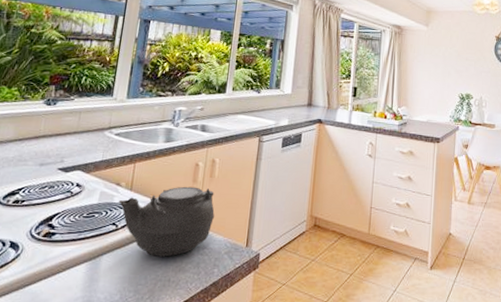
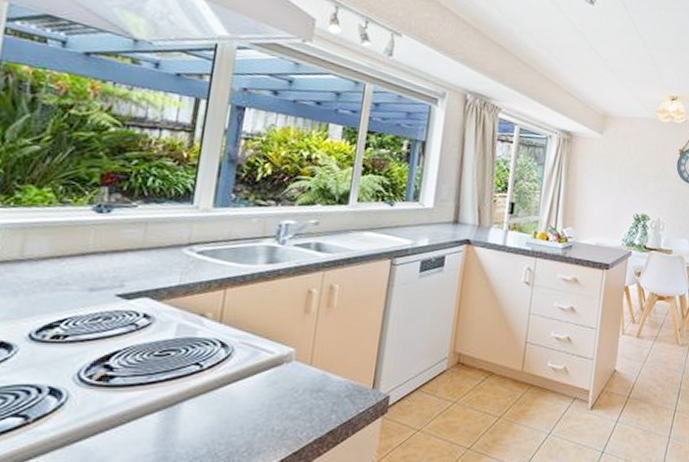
teapot: present [118,186,215,257] -> none [203,317,333,402]

